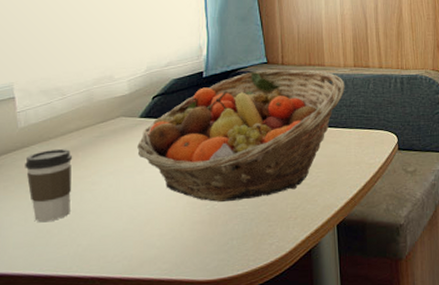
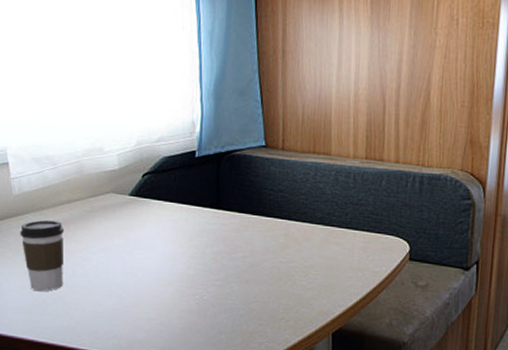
fruit basket: present [137,69,345,203] -> none [127,154,353,294]

